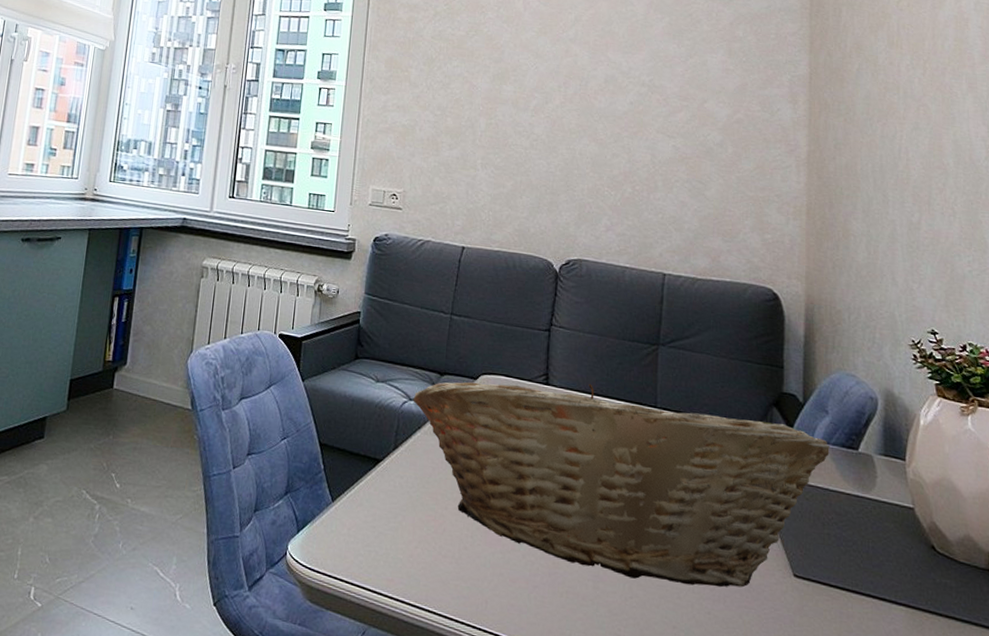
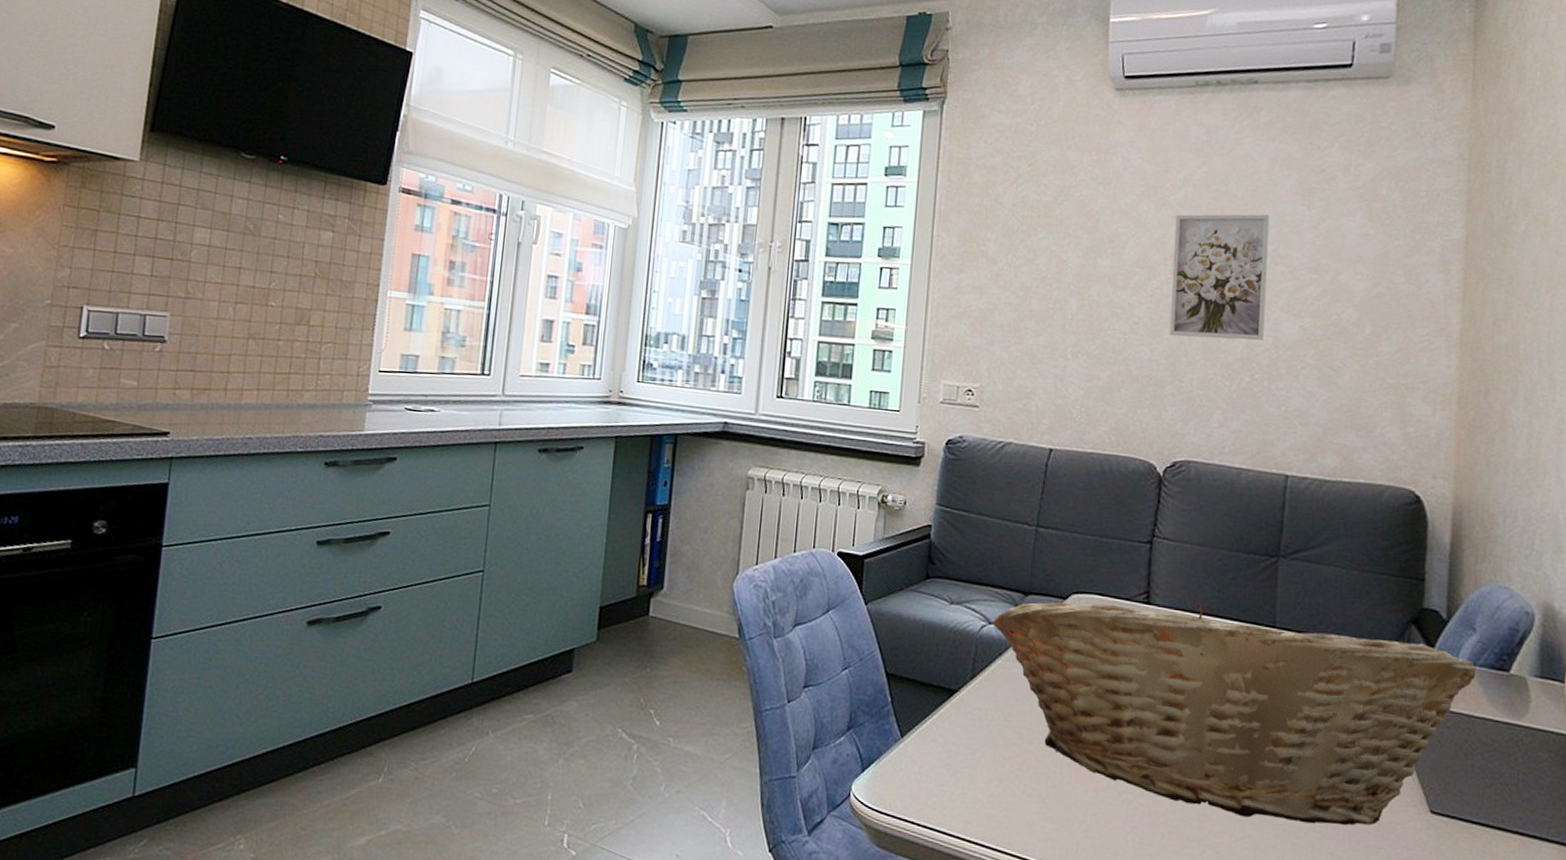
wall art: none [563,49,646,157] -> present [1169,214,1270,341]

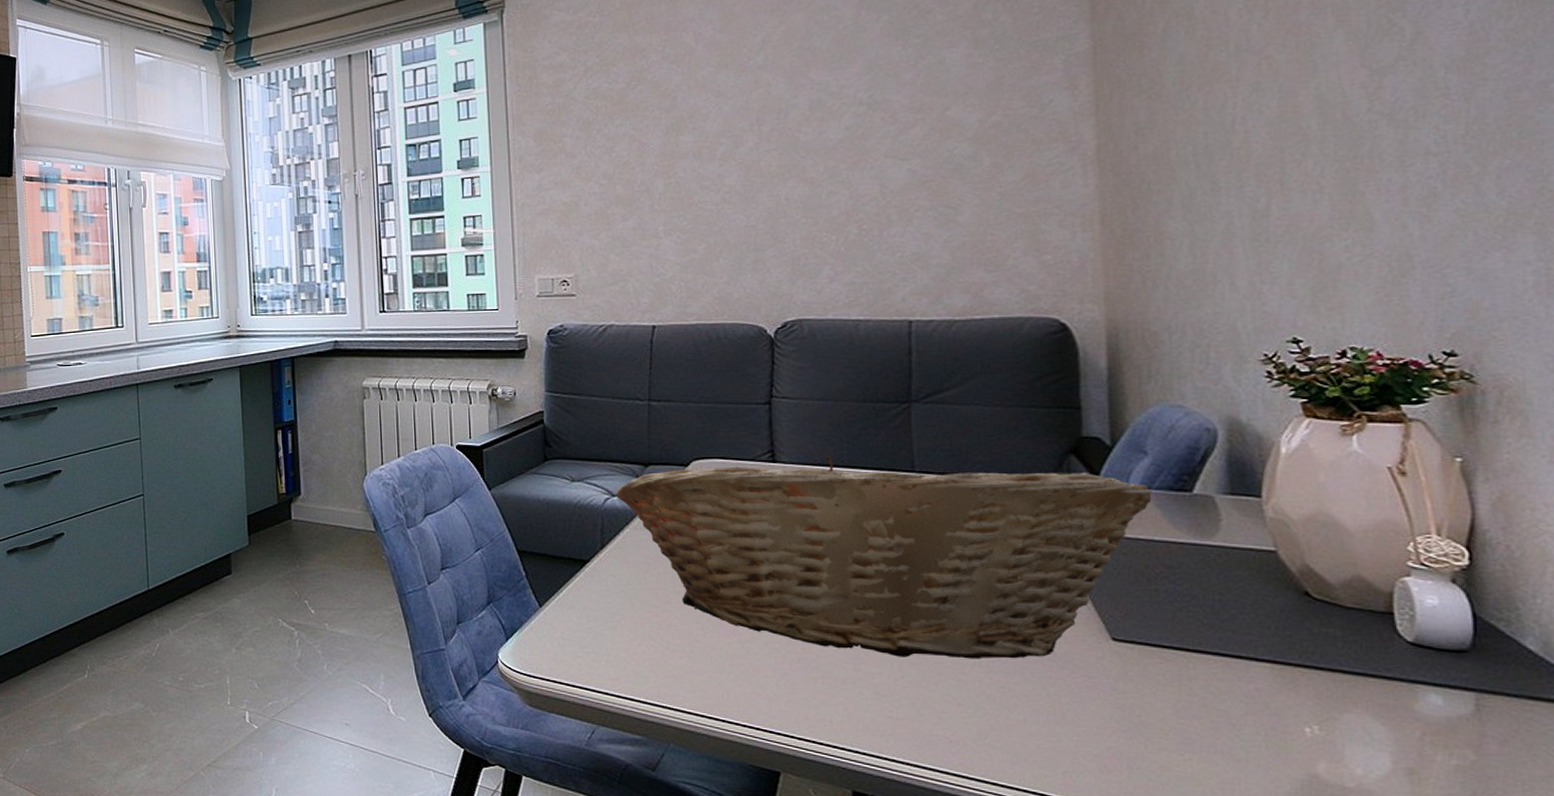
wall art: present [1169,214,1270,341] -> none [757,62,868,200]

